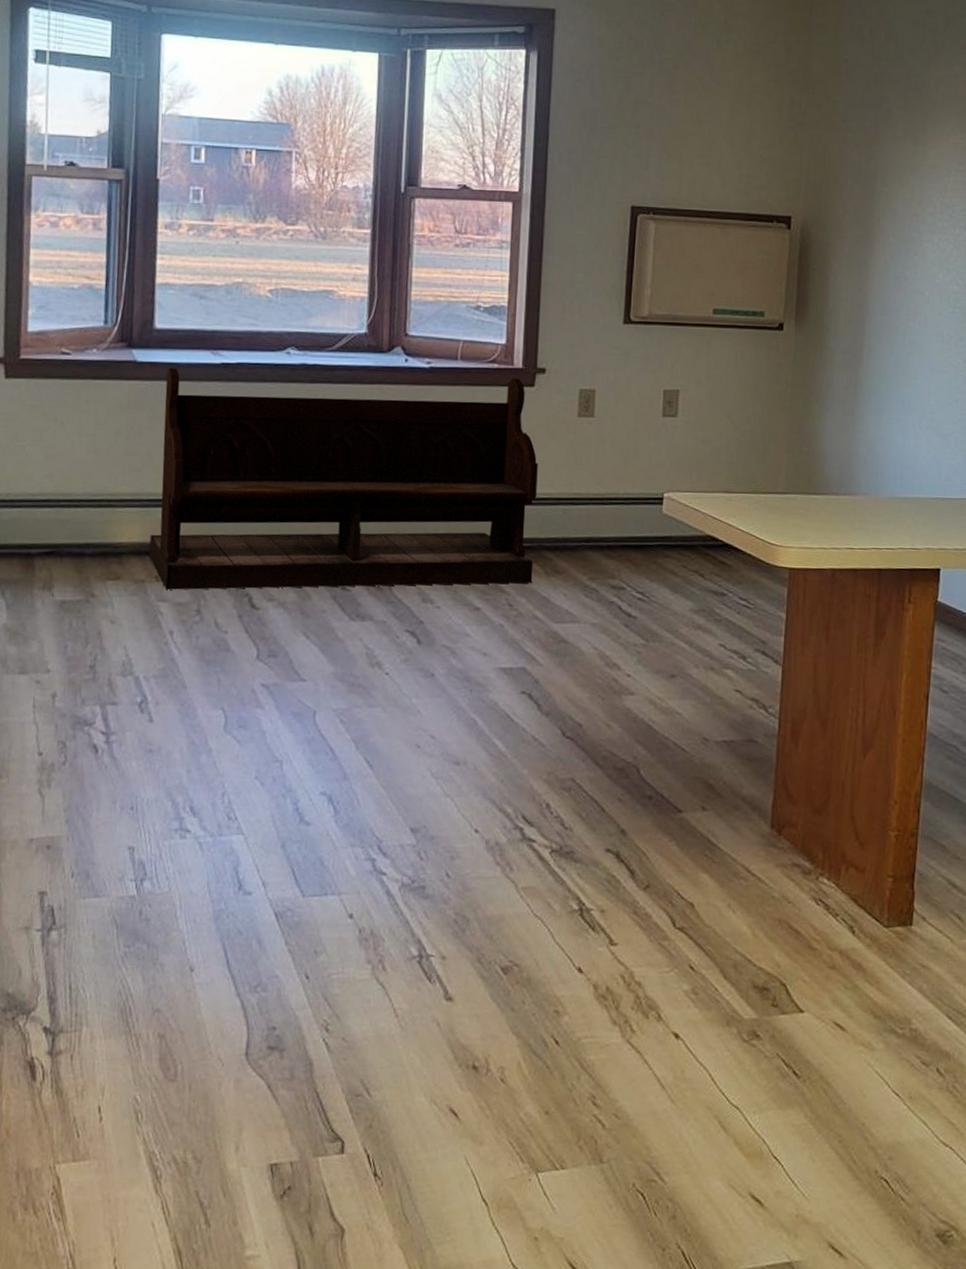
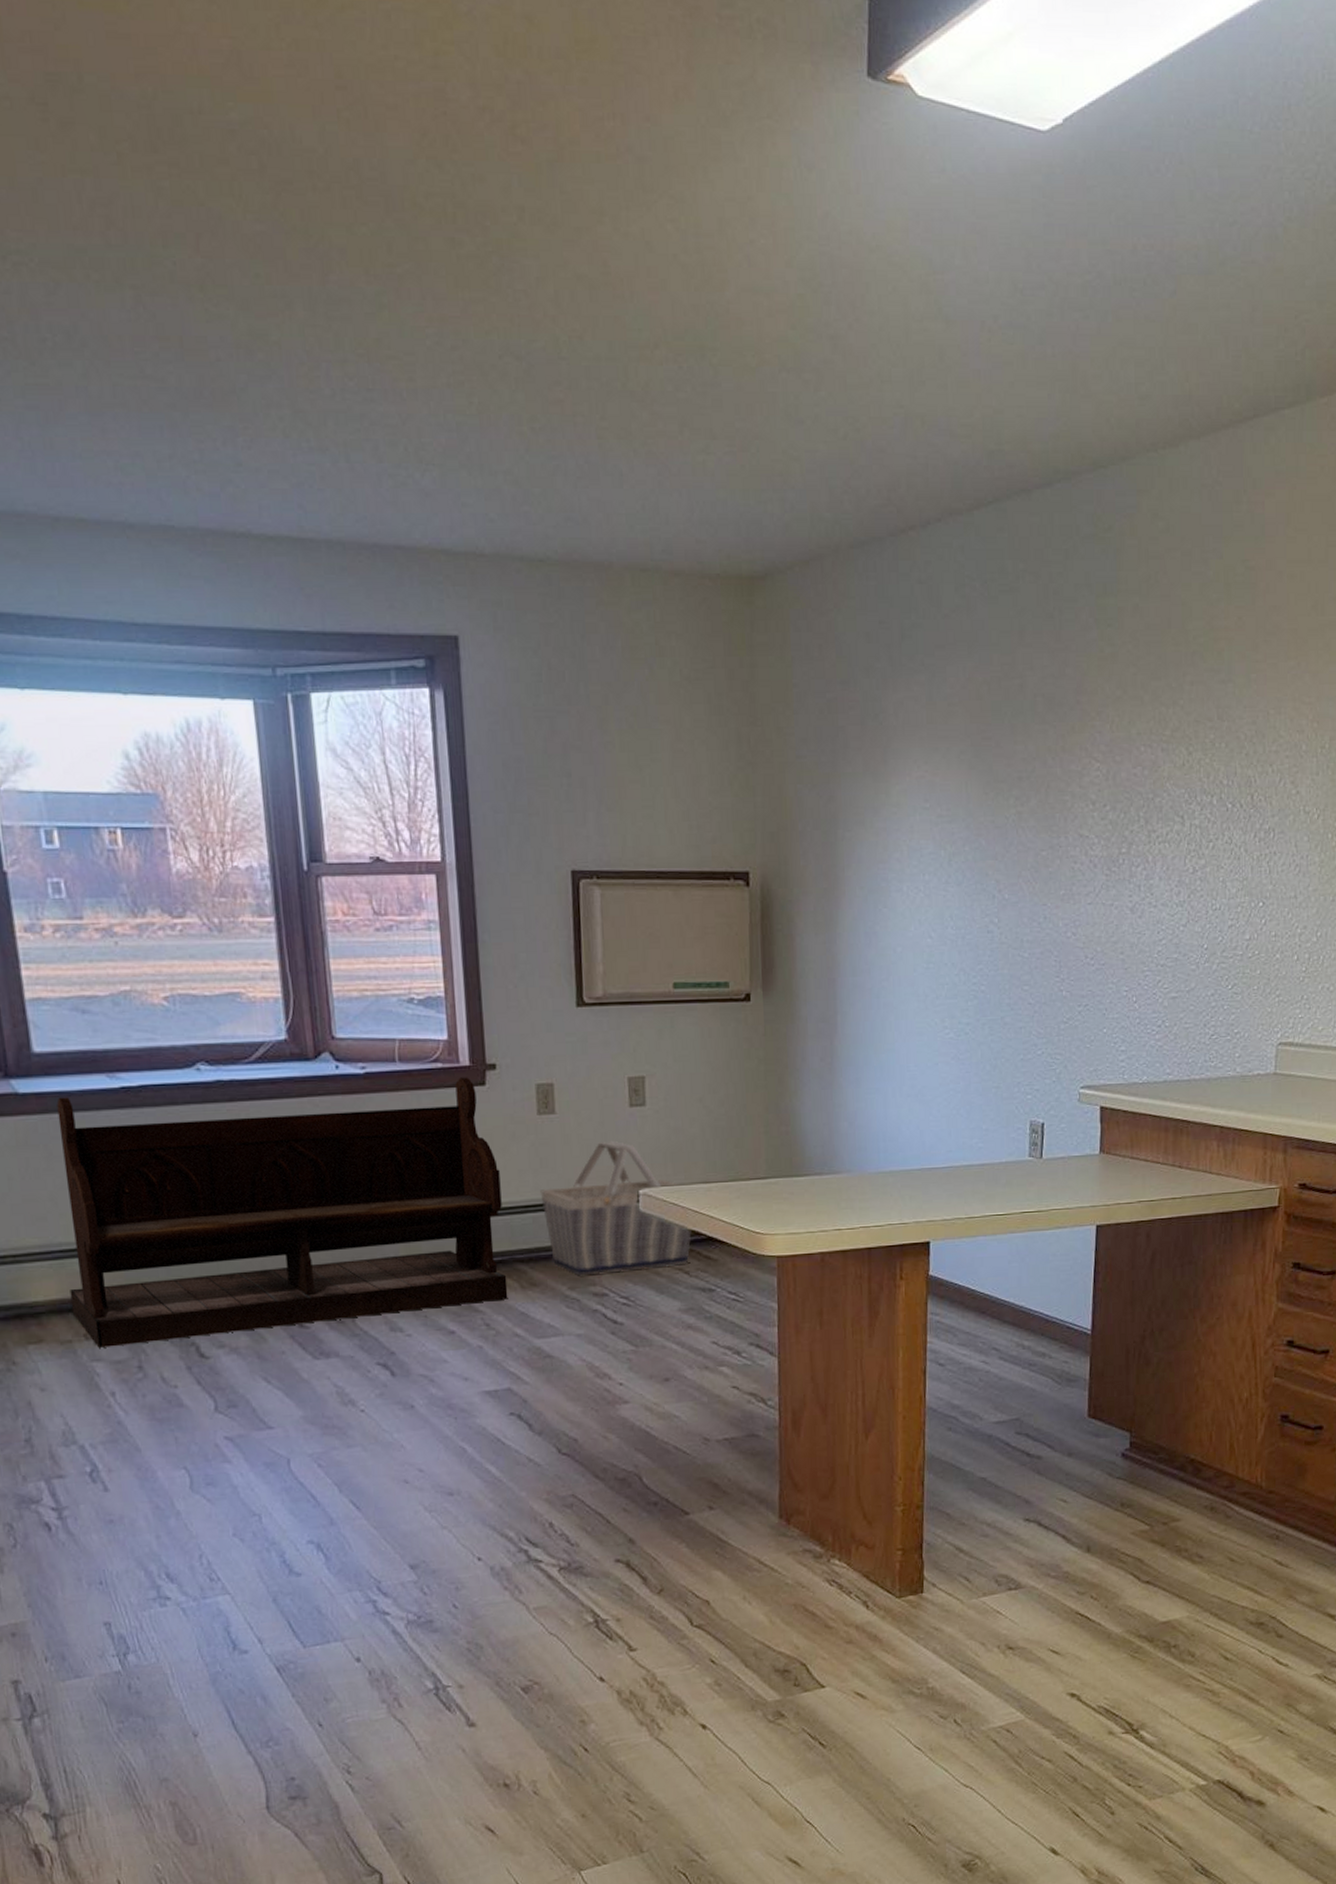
basket: none [572,445,709,569] -> present [540,1140,692,1276]

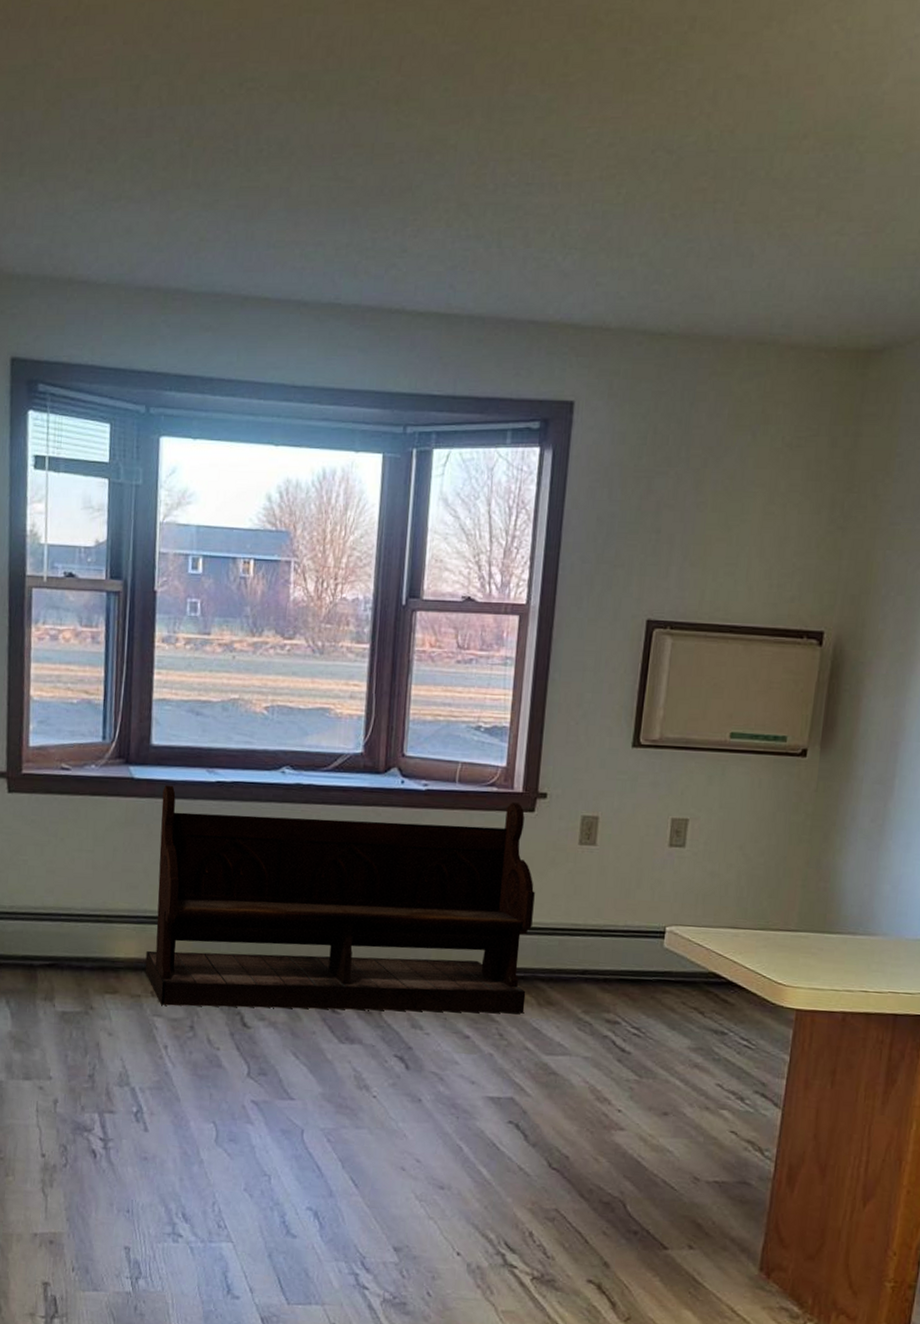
basket: present [540,1140,692,1276] -> none [570,876,712,1006]

